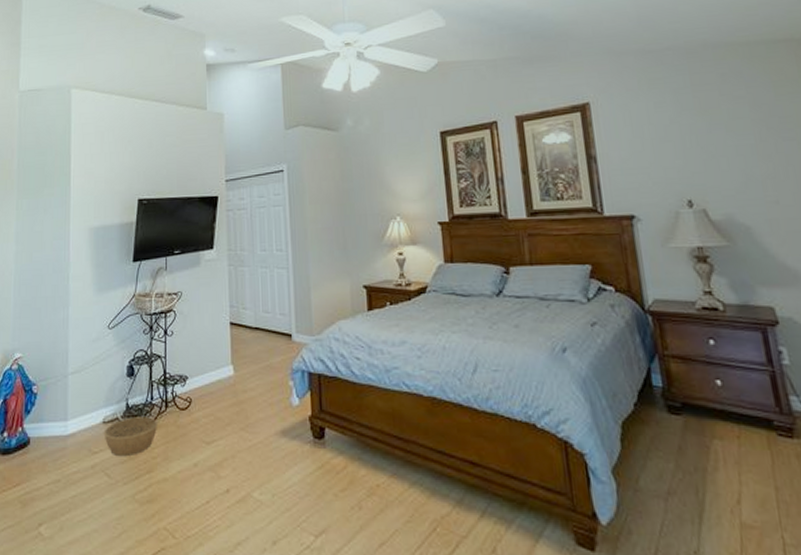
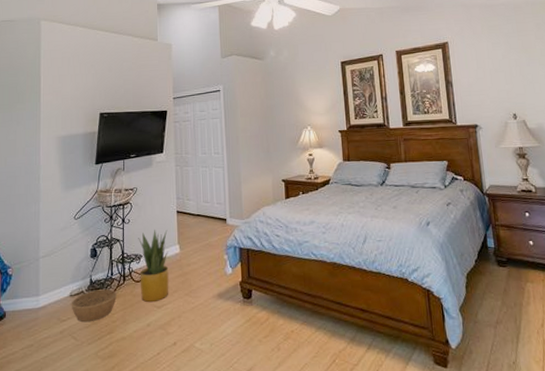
planter: none [183,345,221,435] -> present [138,230,169,302]

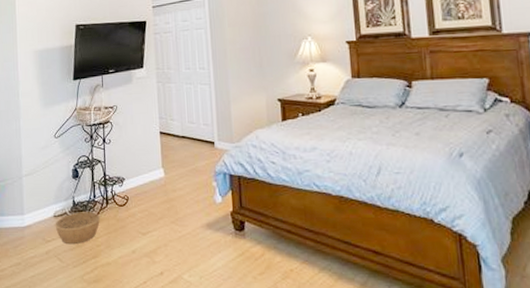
planter: present [138,230,169,302] -> none [120,151,154,227]

